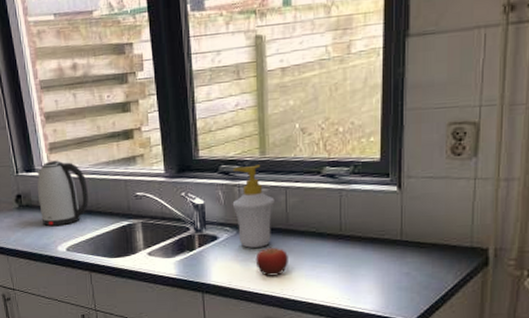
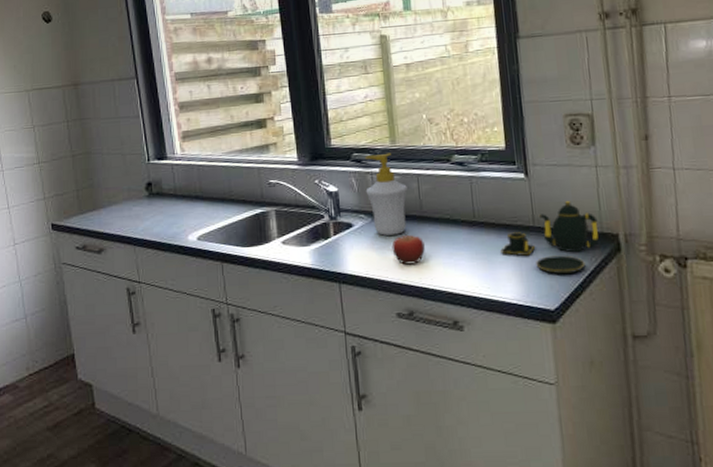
kettle: present [37,160,89,227] -> none [169,148,221,215]
teapot: none [364,215,469,288] -> present [500,201,599,275]

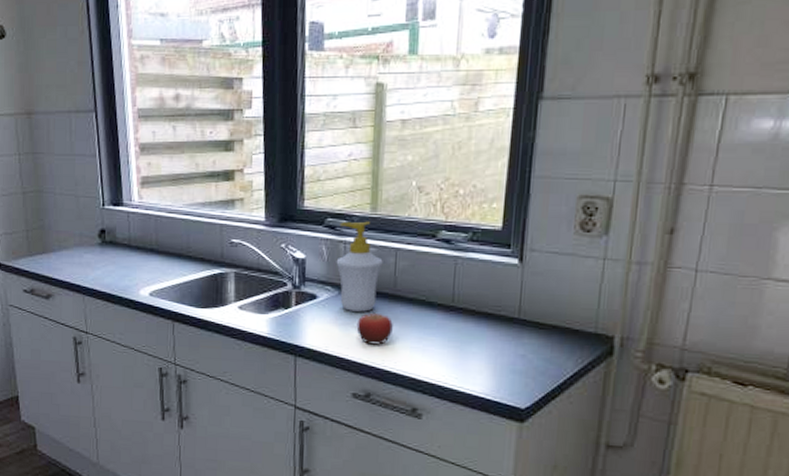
teapot: present [500,201,599,275] -> none [476,295,593,374]

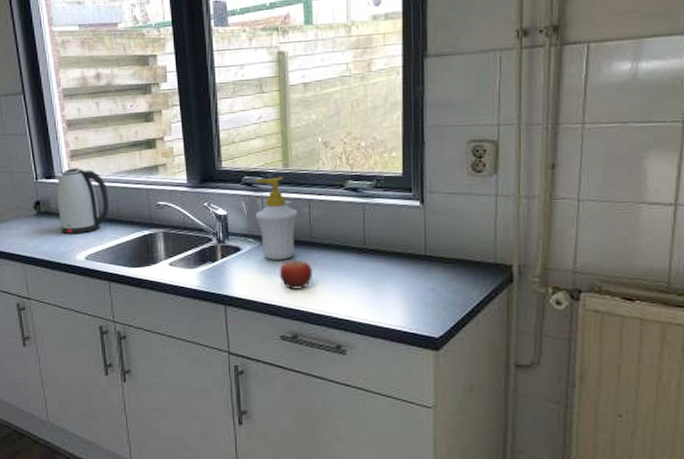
kettle: none [124,196,179,268] -> present [57,168,109,235]

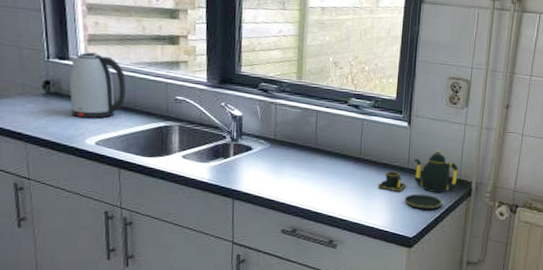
soap bottle: present [255,176,298,260] -> none [268,87,307,162]
fruit: present [279,258,312,289] -> none [285,161,314,189]
teapot: none [389,230,492,304] -> present [377,150,458,210]

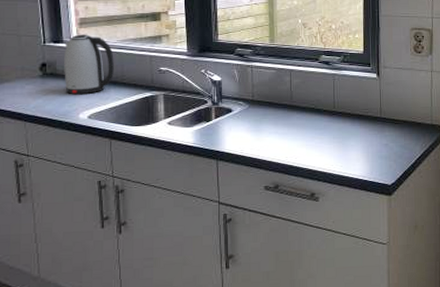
teapot: present [377,150,458,210] -> none [353,98,429,157]

